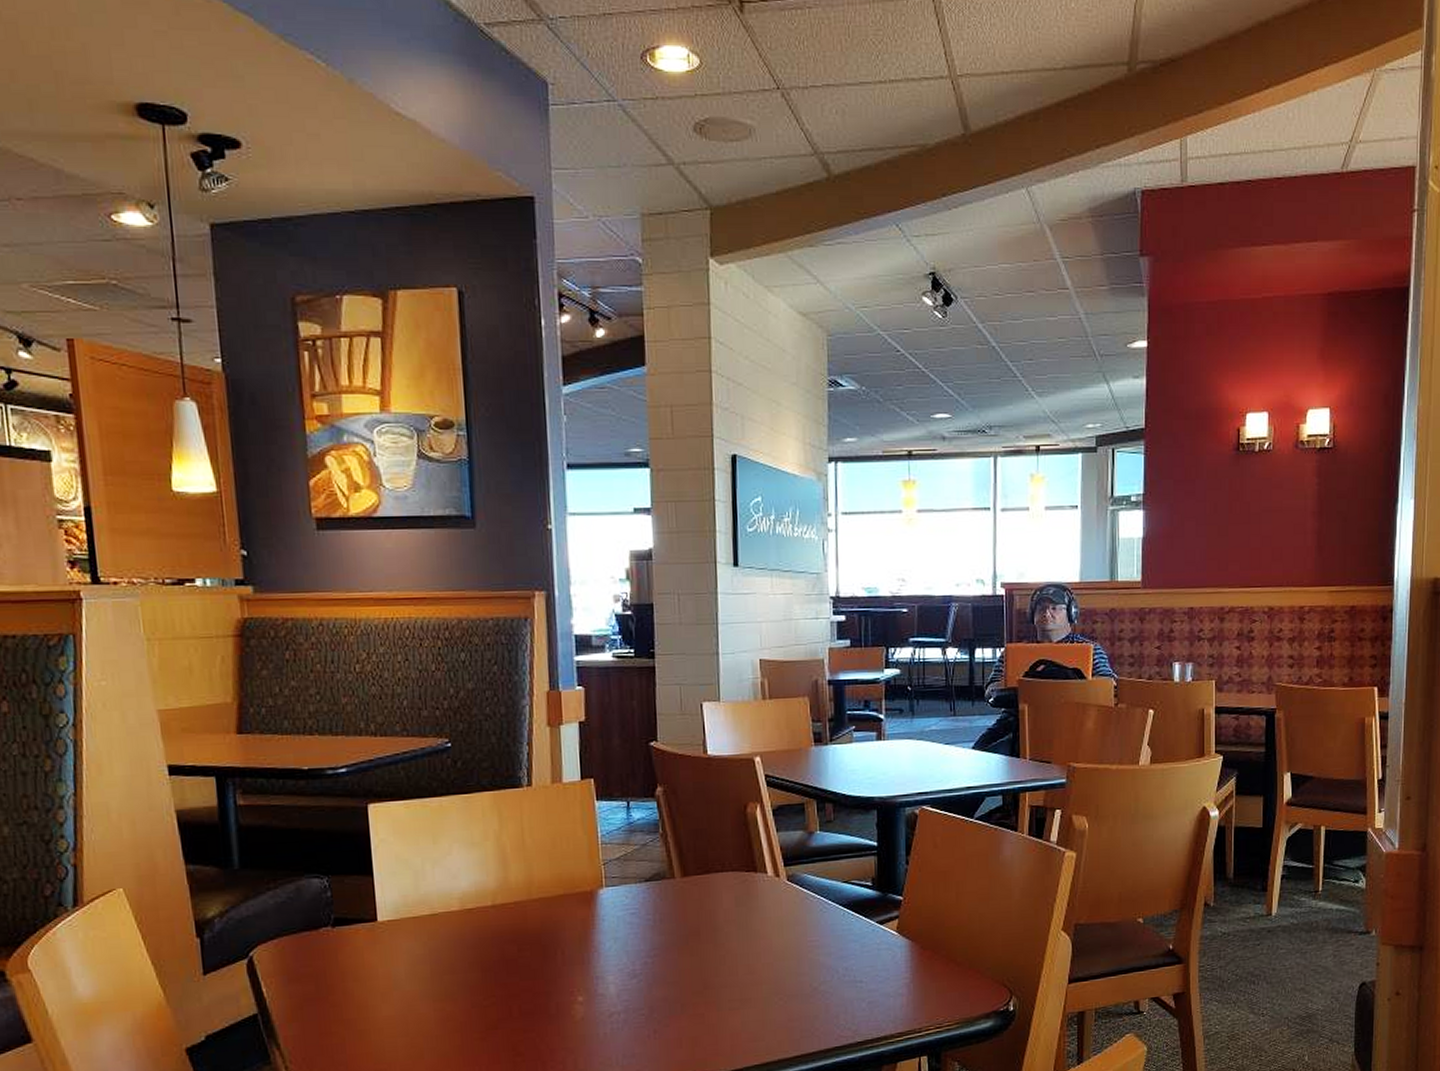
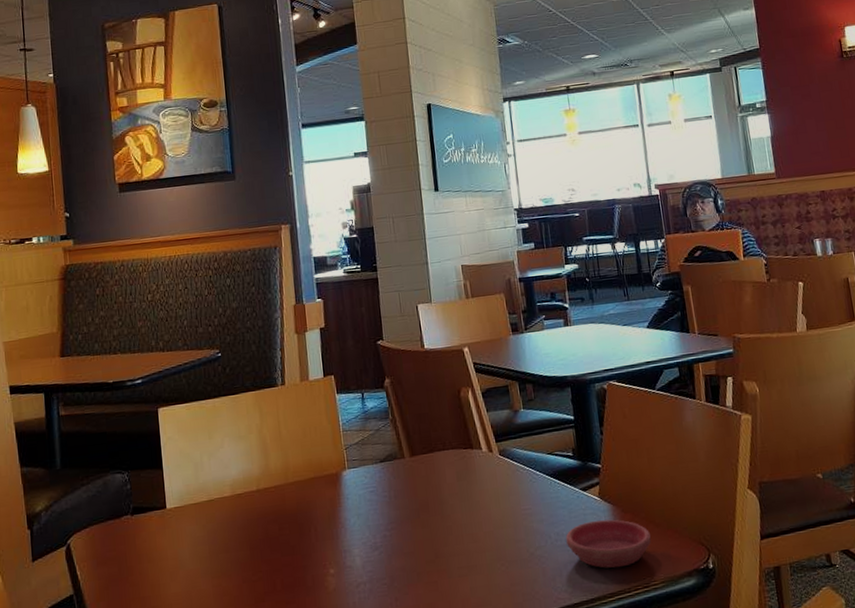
saucer: none [855,956,949,1007] -> present [566,519,651,568]

